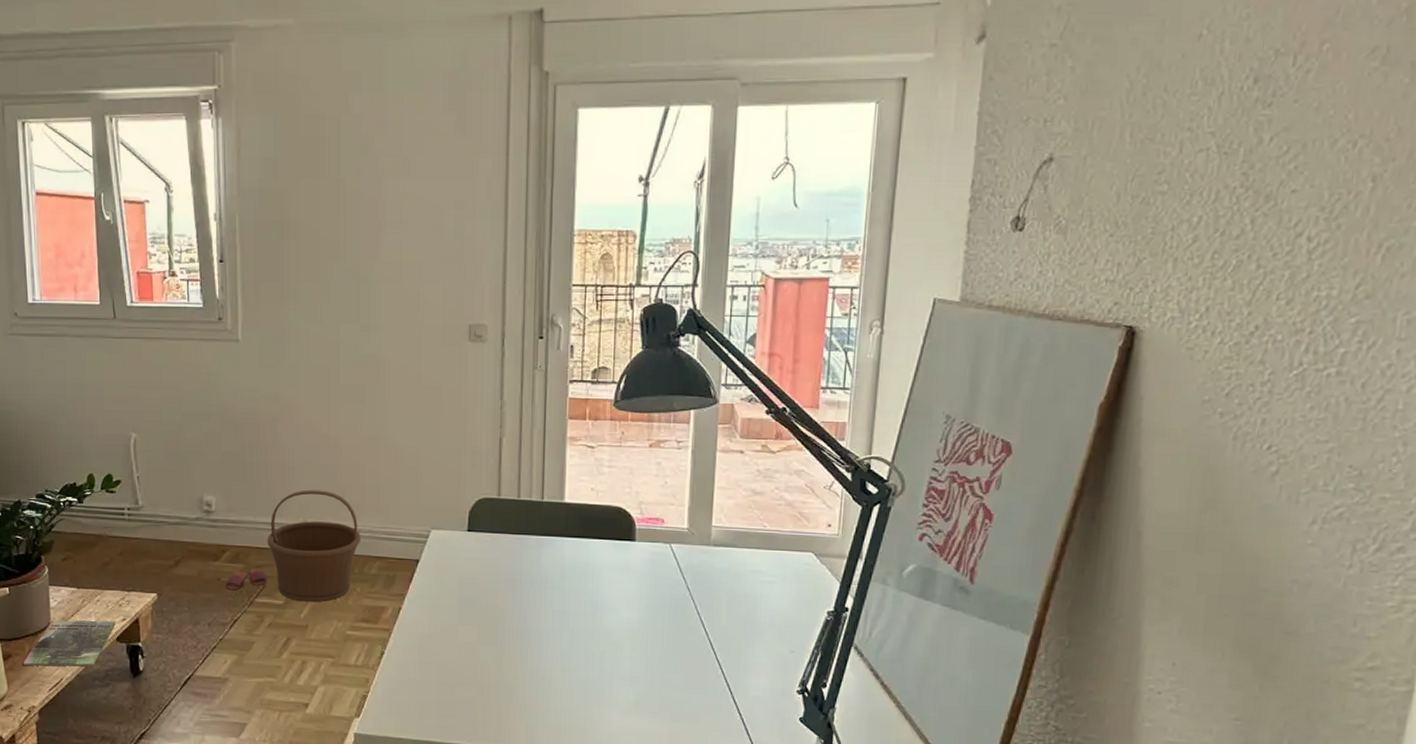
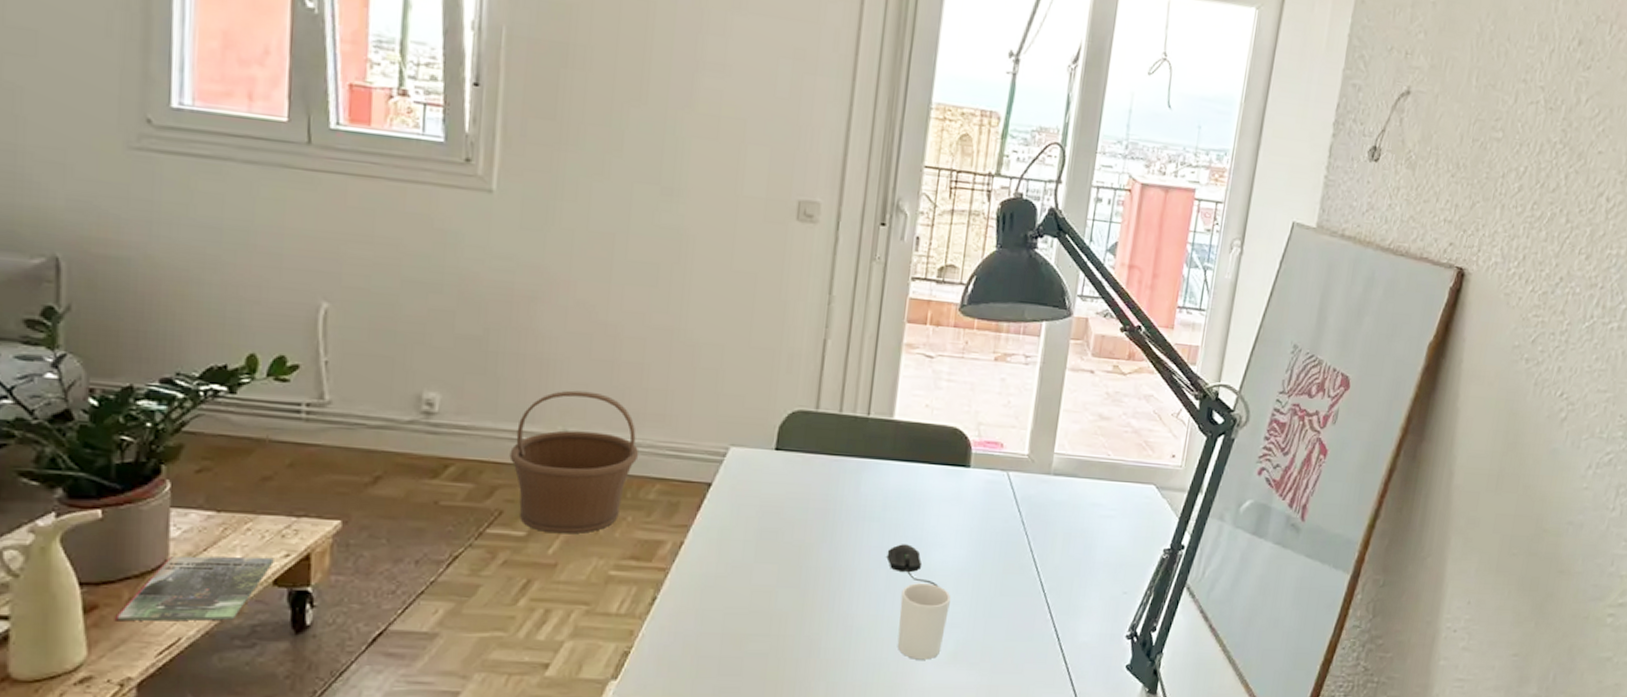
slippers: present [226,568,267,590] -> none [446,488,506,517]
computer mouse: none [568,608,615,645] -> present [886,544,938,587]
mug: none [584,641,628,708] -> present [897,582,951,660]

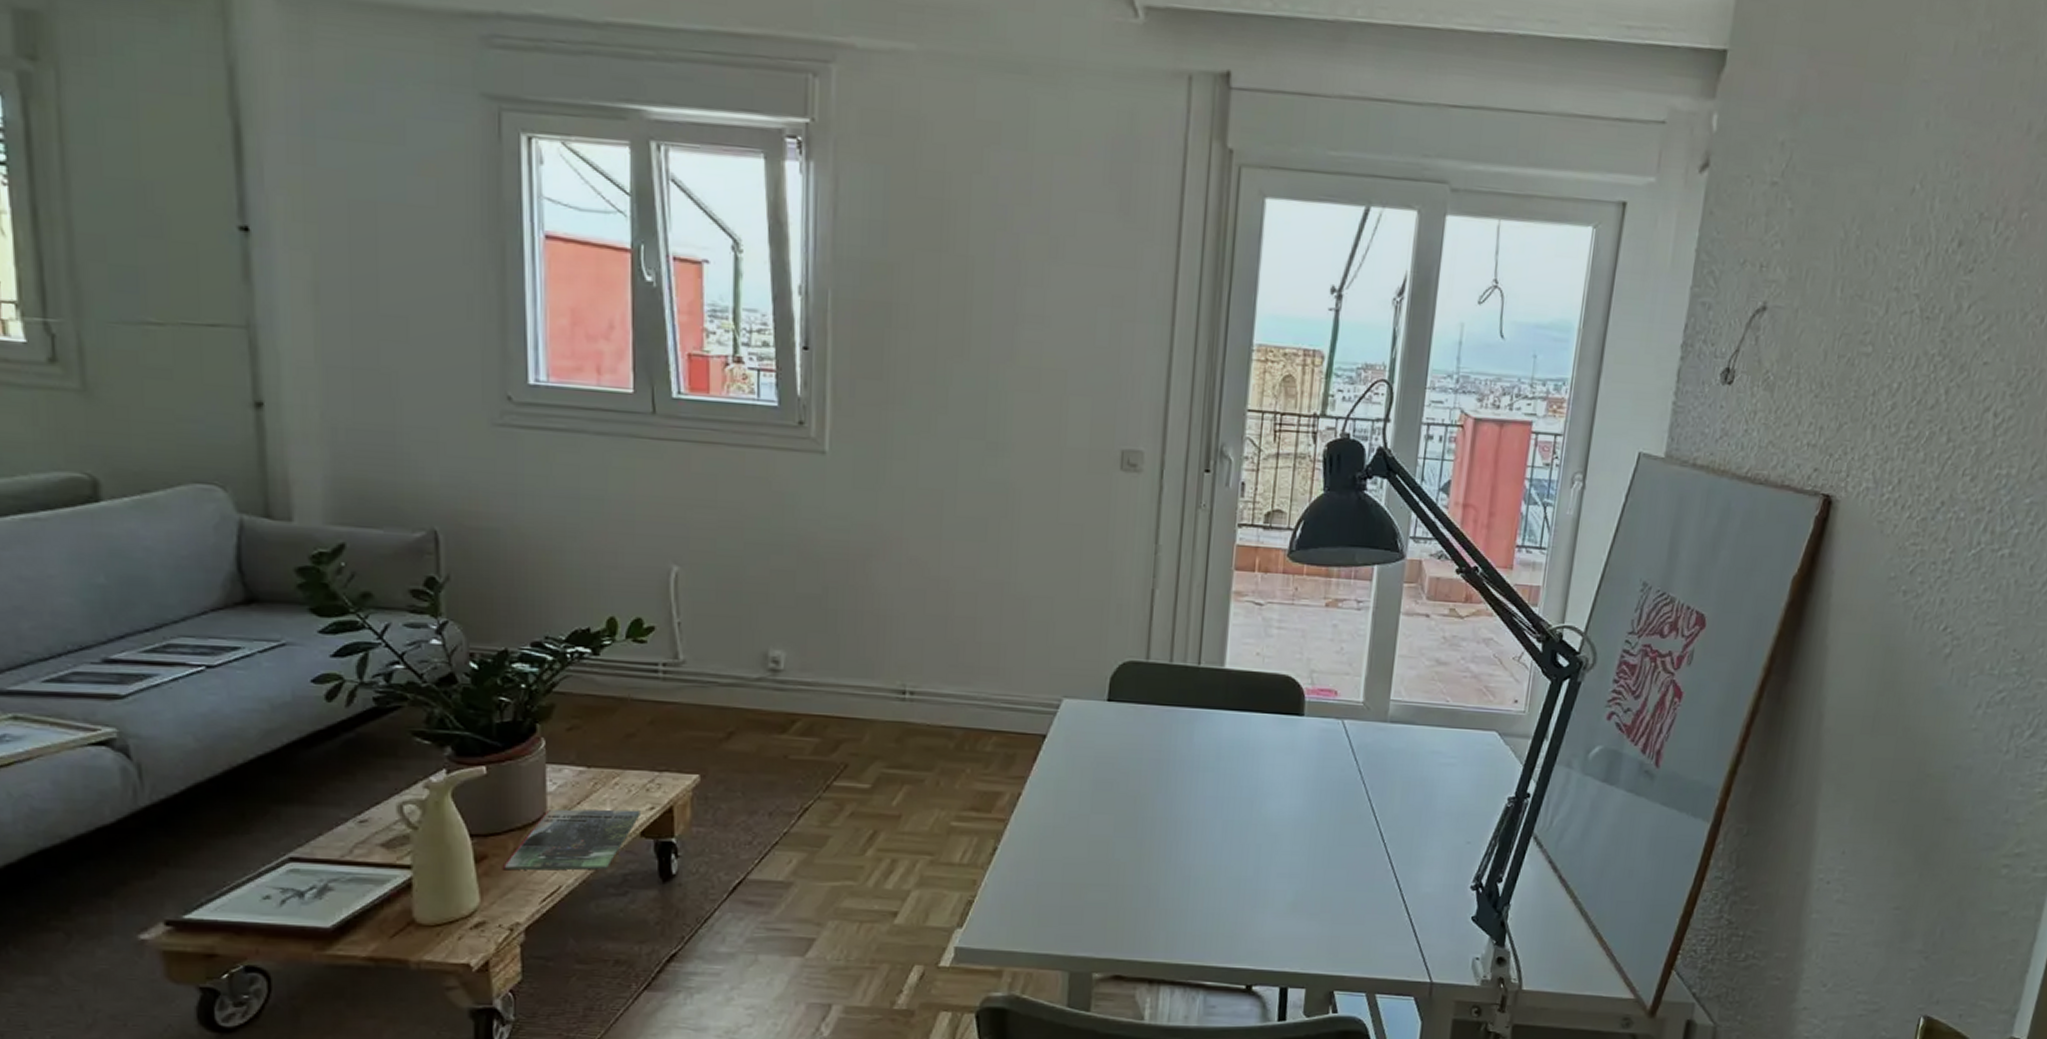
basket: present [509,390,639,534] -> none [852,645,975,786]
computer mouse: present [886,544,938,587] -> none [1222,794,1274,837]
mug: present [897,582,951,660] -> none [1235,832,1288,910]

